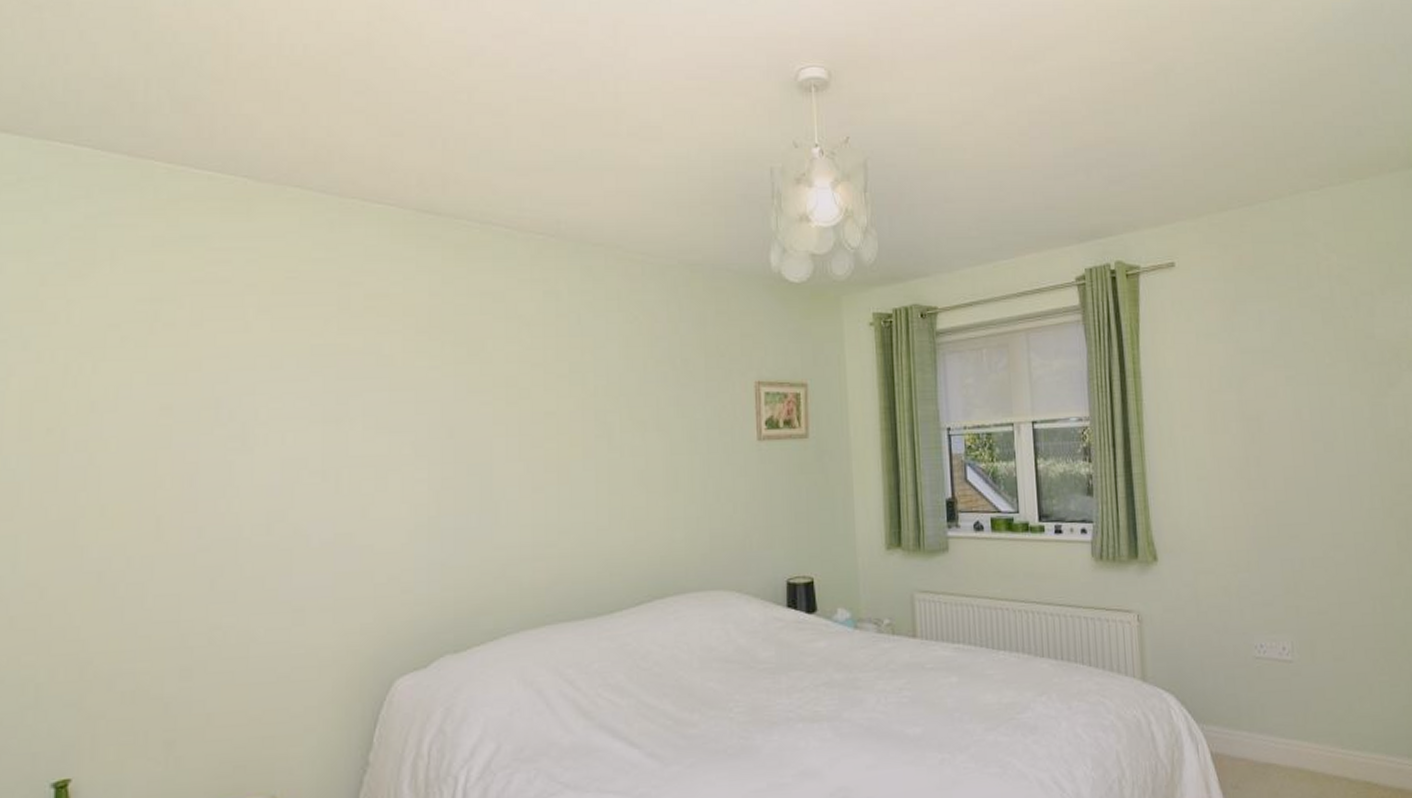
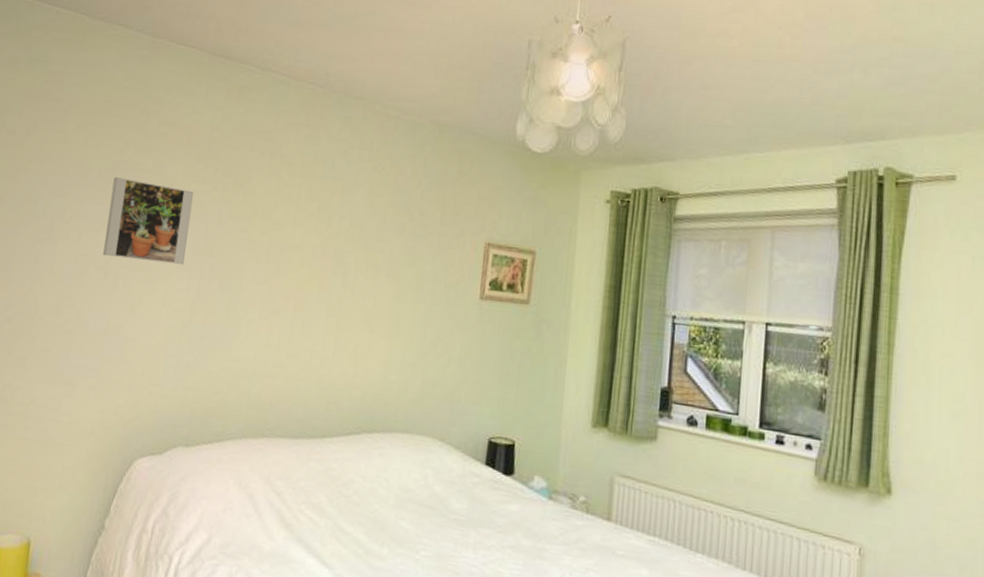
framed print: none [315,364,421,456] -> present [103,177,194,265]

